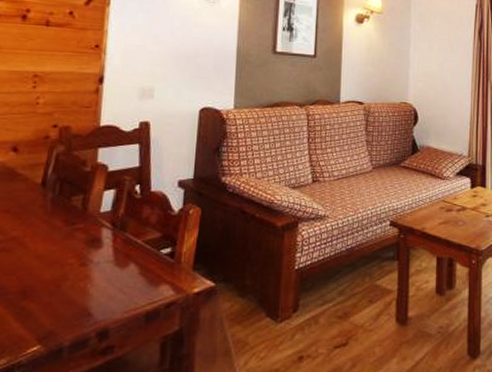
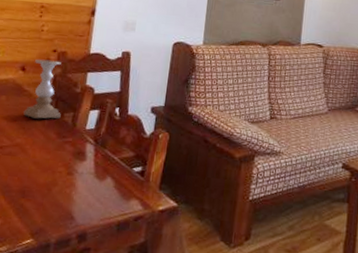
candle holder: none [19,136,68,206] -> present [23,59,61,119]

